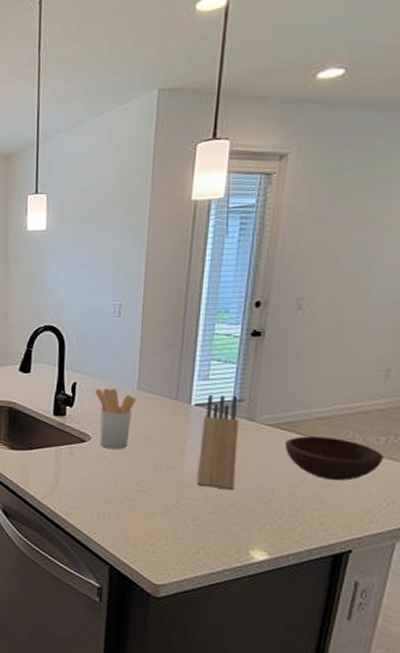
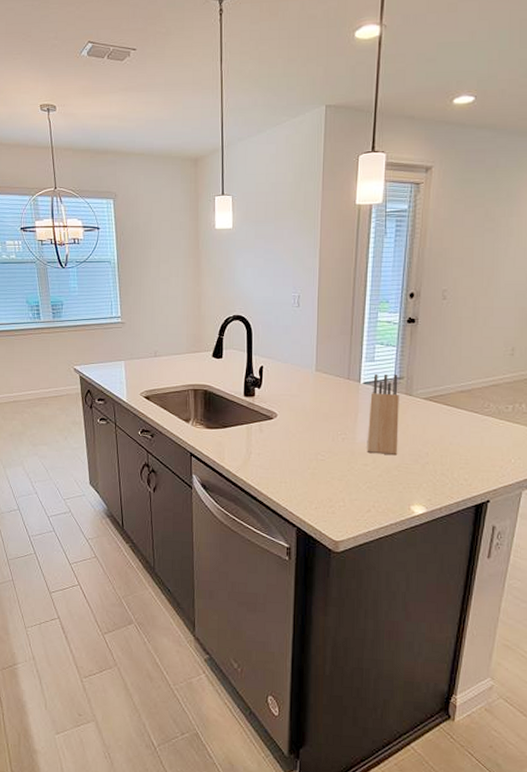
utensil holder: present [95,388,136,450] -> none [279,371,315,425]
bowl: present [284,436,384,481] -> none [436,407,511,443]

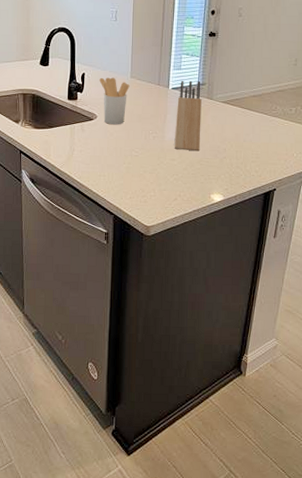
utensil holder: none [279,371,315,425] -> present [99,77,130,125]

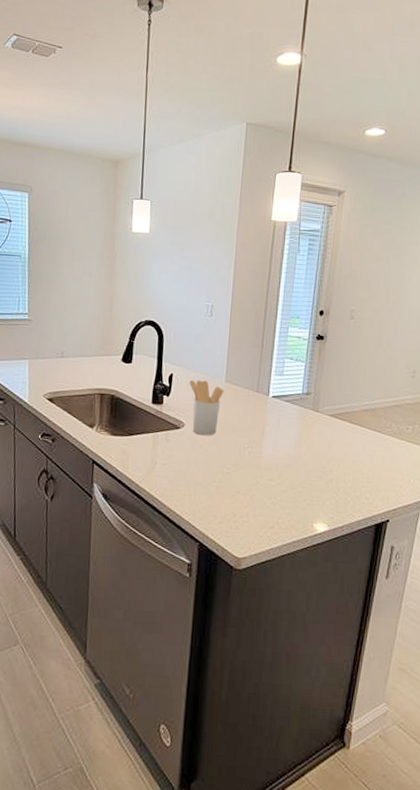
knife block: present [174,80,202,152] -> none [272,388,306,472]

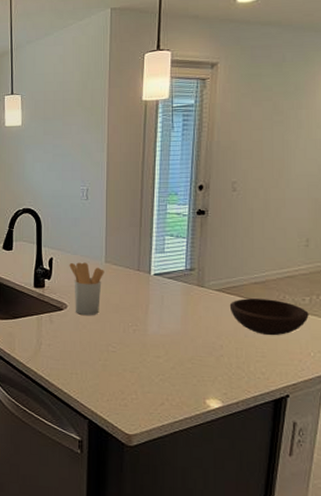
bowl: none [341,425,411,462] -> present [229,298,309,336]

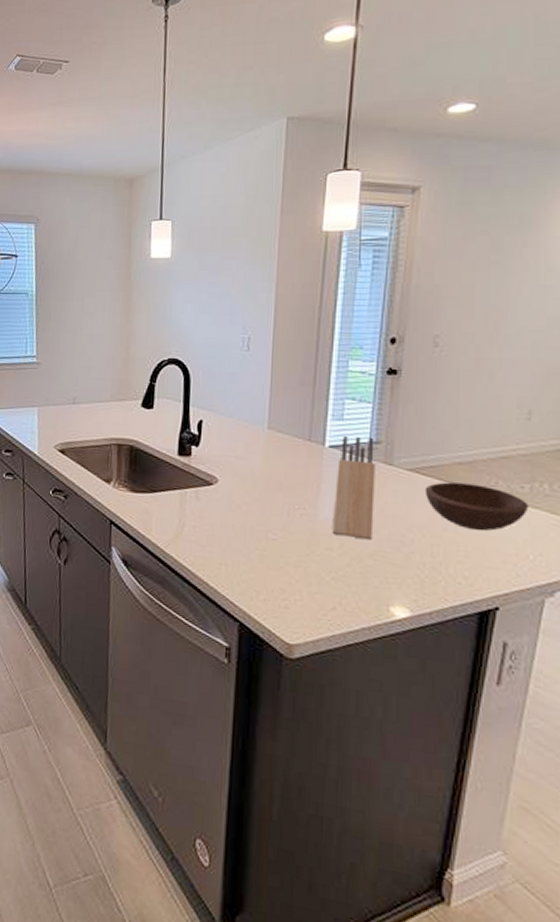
utensil holder: present [69,262,104,316] -> none [222,427,267,494]
knife block: none [159,265,191,348] -> present [332,435,376,541]

